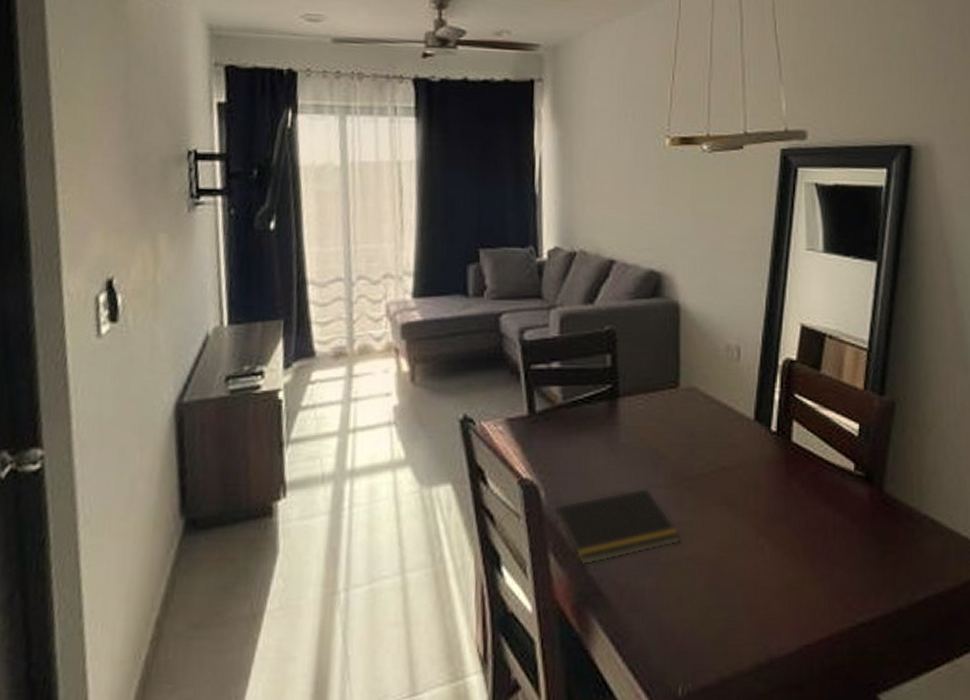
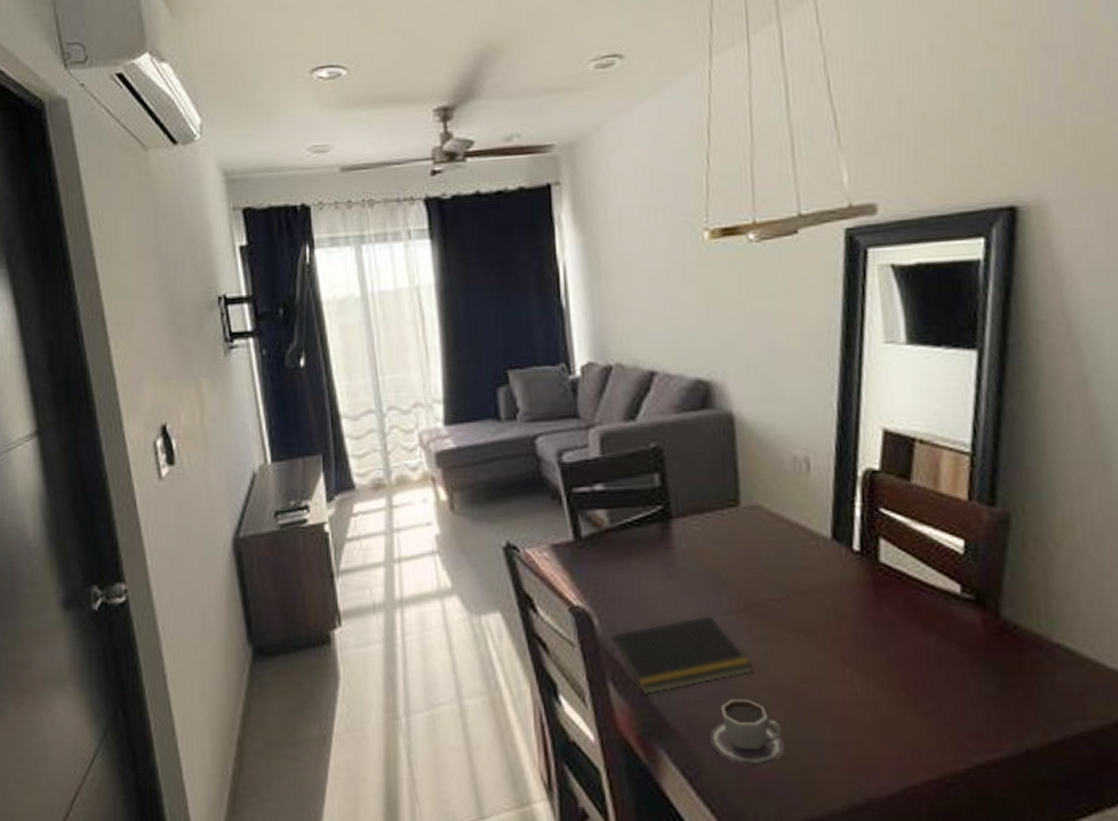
cup: none [638,567,704,632] -> present [709,699,786,766]

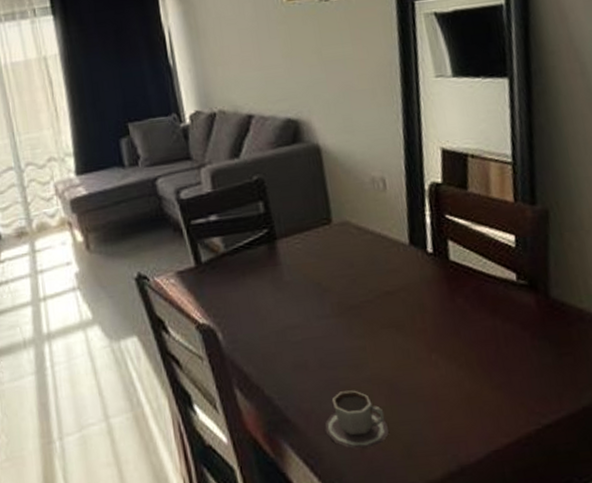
notepad: present [611,614,753,696] -> none [234,319,356,397]

